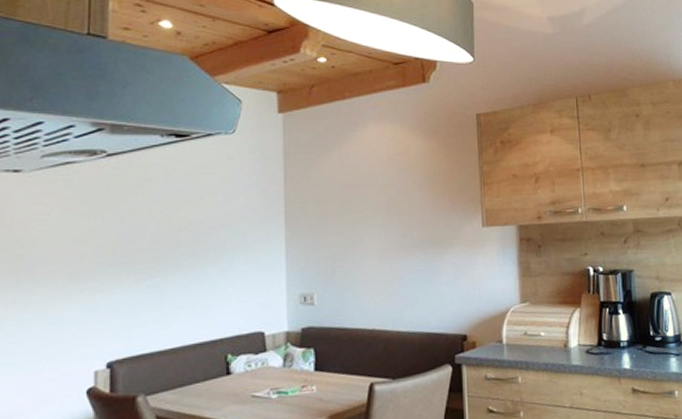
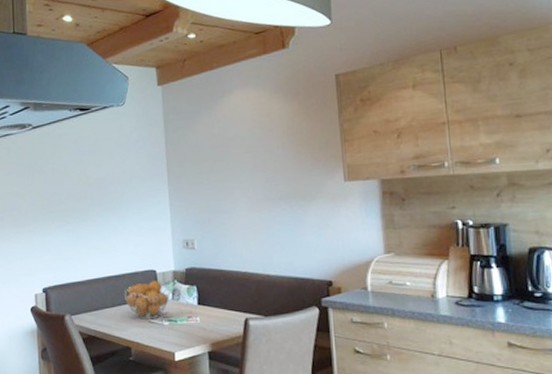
fruit basket: none [222,344,282,394] -> present [124,281,171,320]

